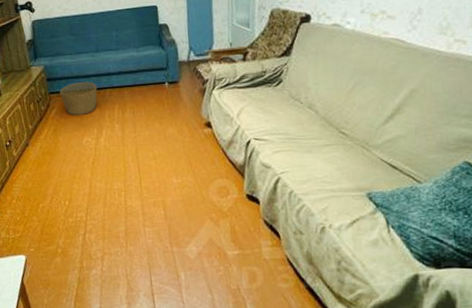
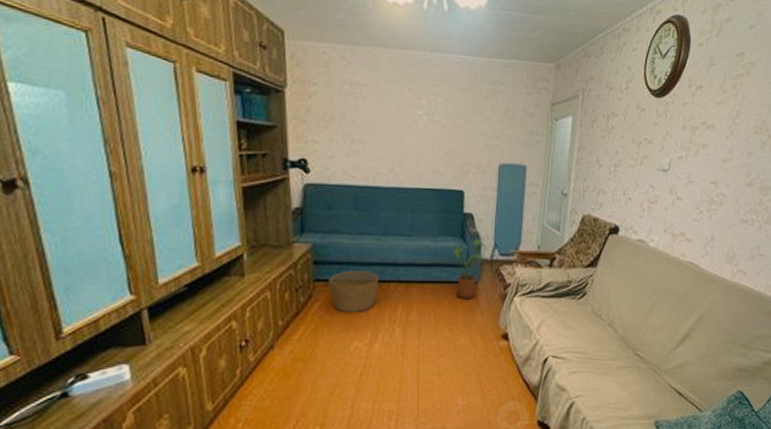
house plant: none [153,44,183,97] -> present [452,239,487,300]

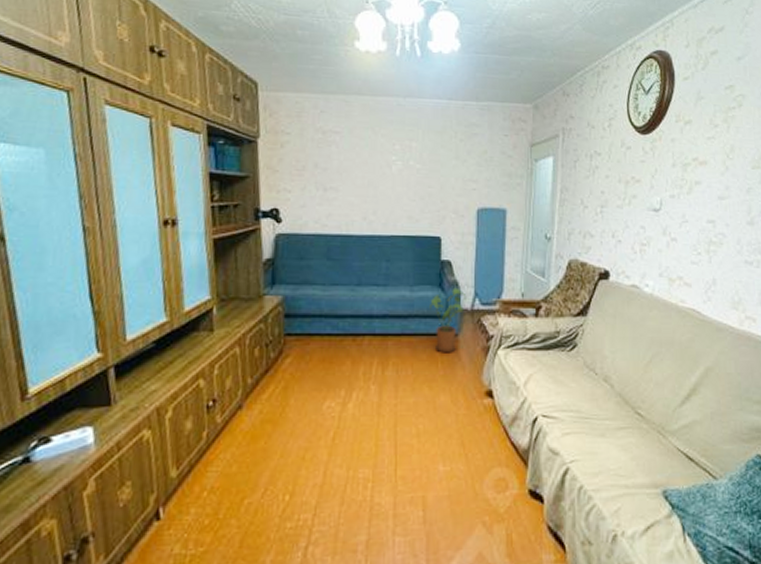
basket: present [329,271,379,314] -> none [300,324,353,370]

